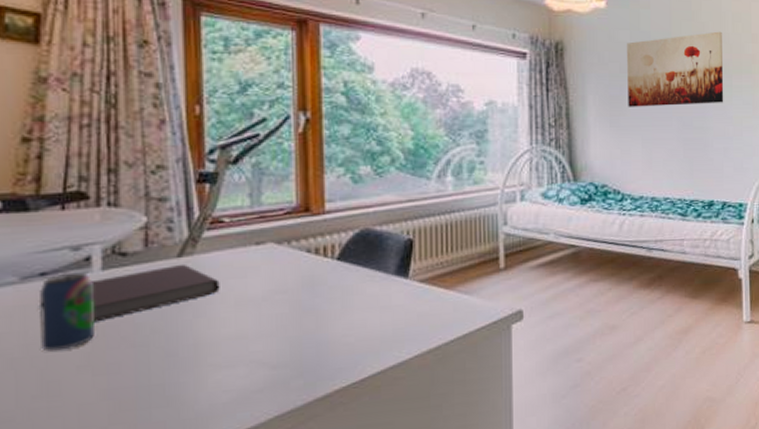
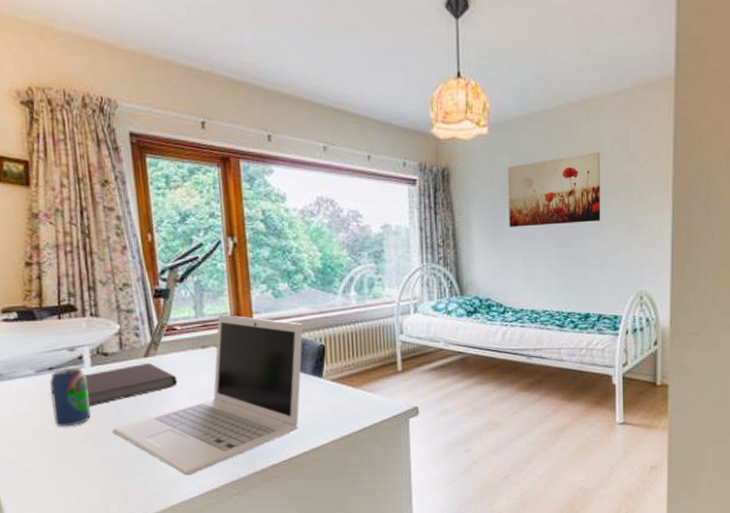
laptop: none [123,202,387,407] -> present [112,314,303,475]

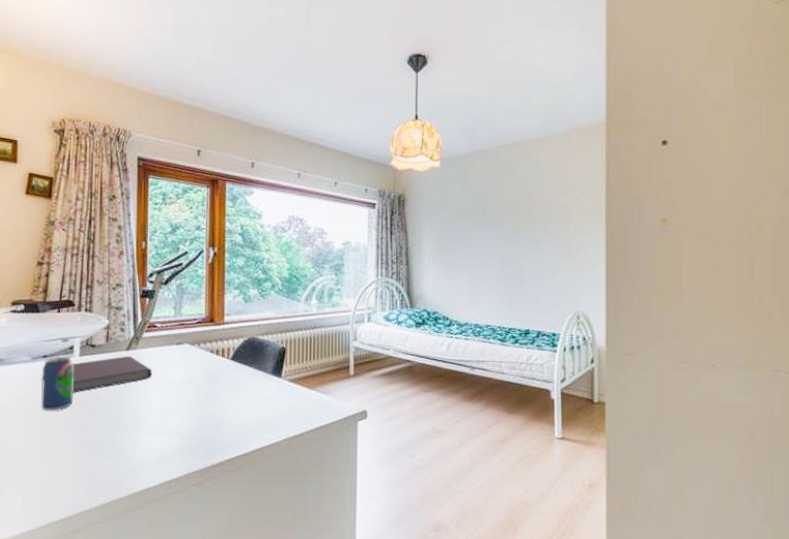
laptop: present [112,314,303,475] -> none [89,314,268,463]
wall art: present [508,152,601,227] -> none [456,185,540,248]

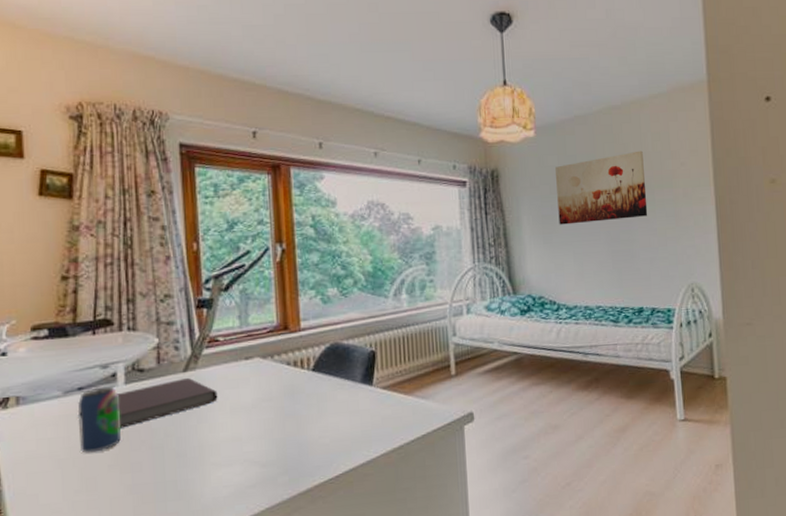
wall art: none [456,185,540,248] -> present [555,150,648,225]

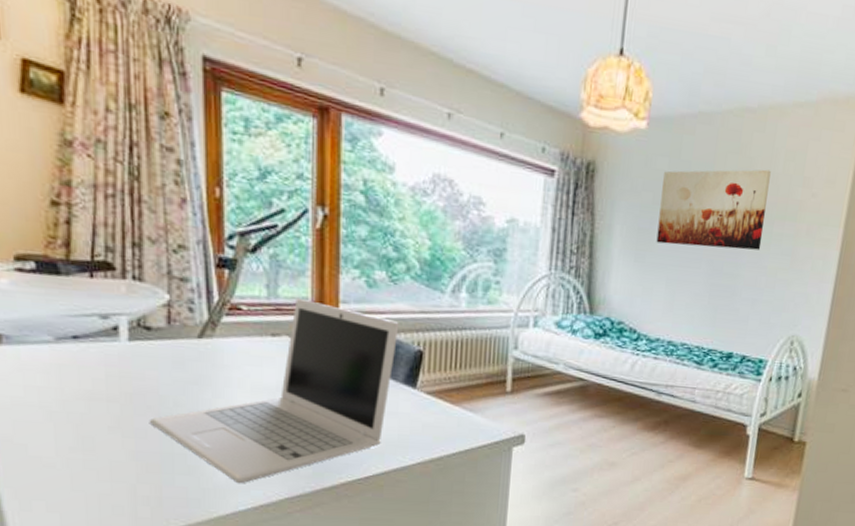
beverage can: present [77,386,121,453] -> none [72,339,123,410]
notebook: present [117,377,218,428] -> none [119,345,237,389]
laptop: none [143,322,353,500] -> present [149,298,399,483]

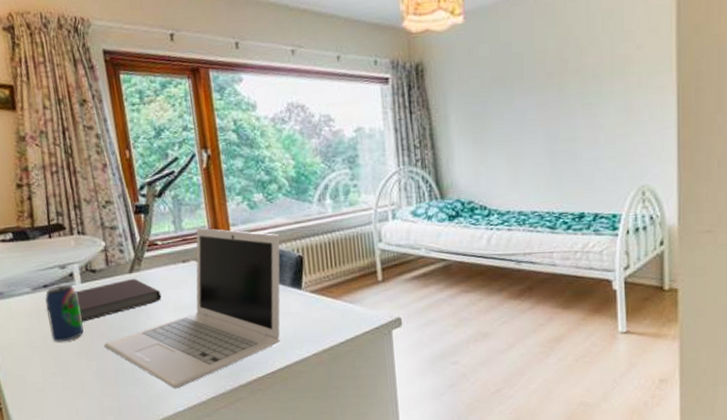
beverage can: none [72,339,123,410] -> present [45,284,84,342]
notebook: none [119,345,237,389] -> present [76,278,162,322]
wall art: present [656,169,771,250] -> none [487,33,594,123]

